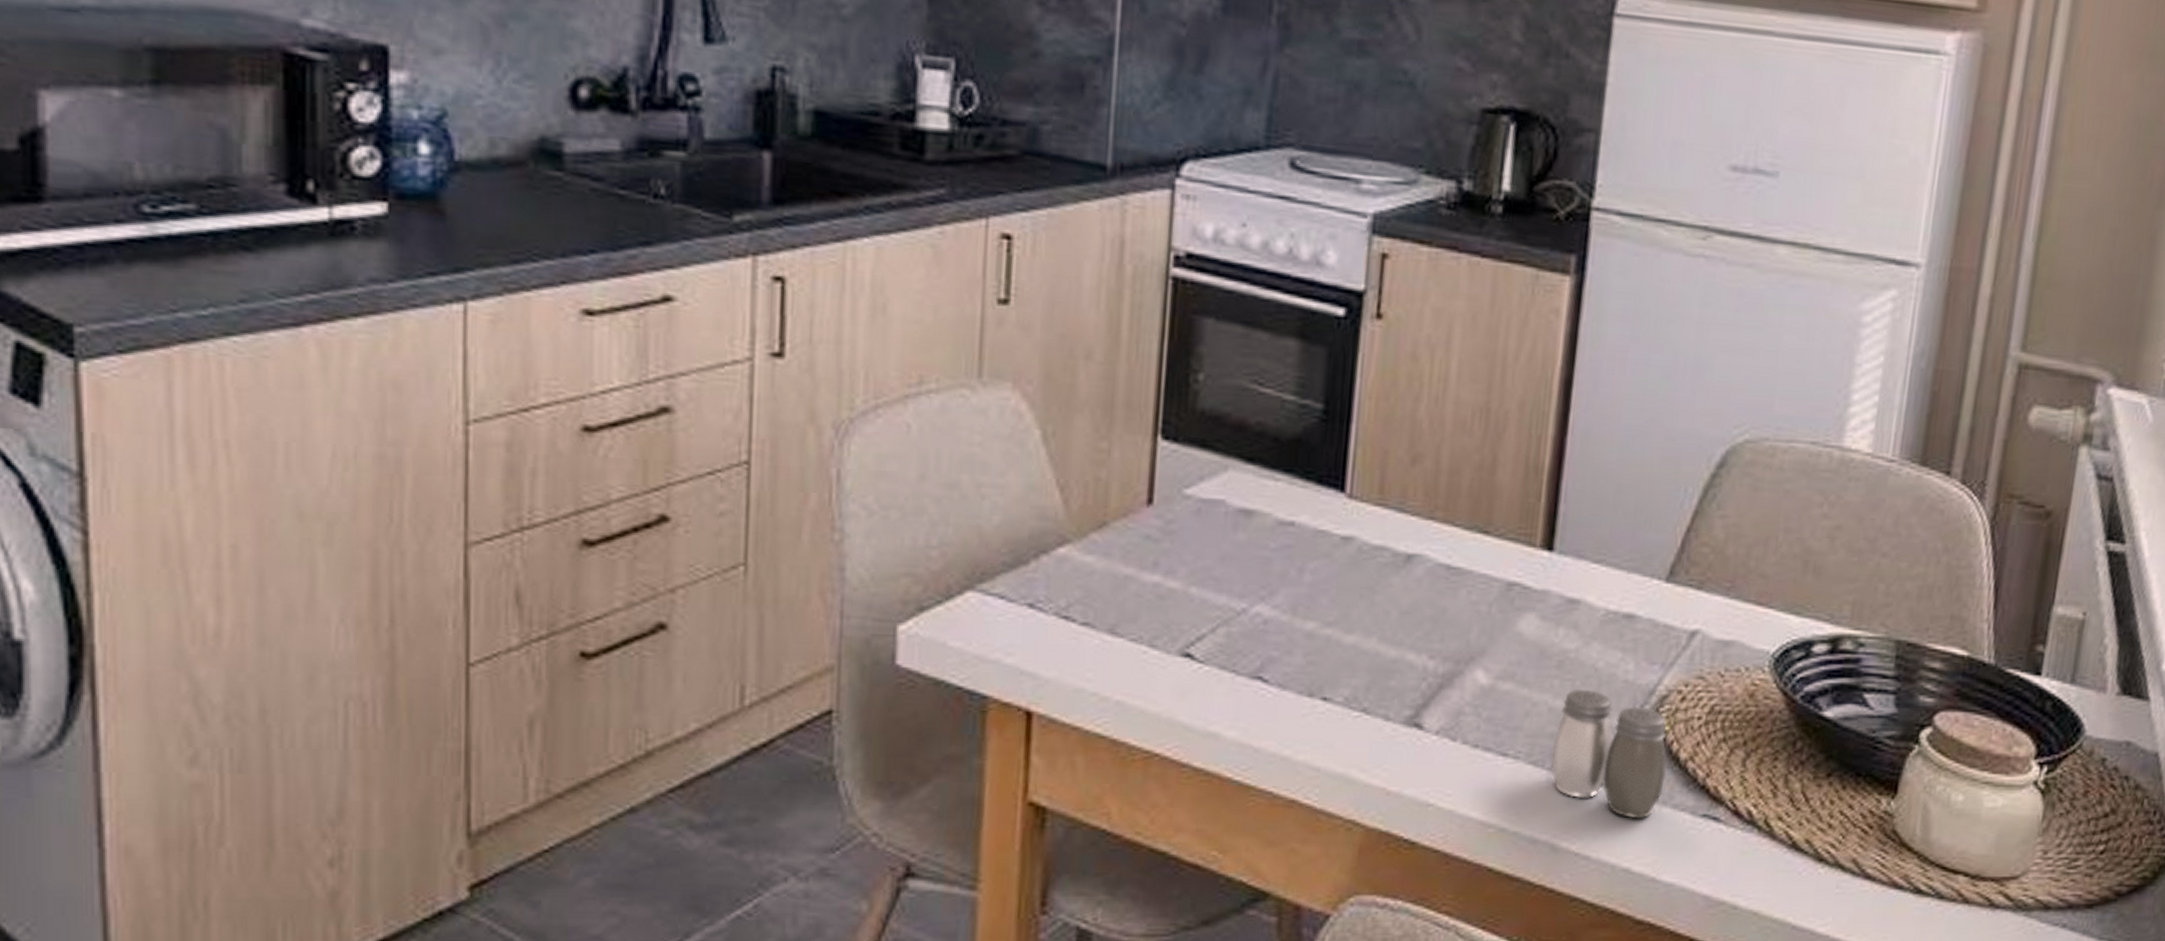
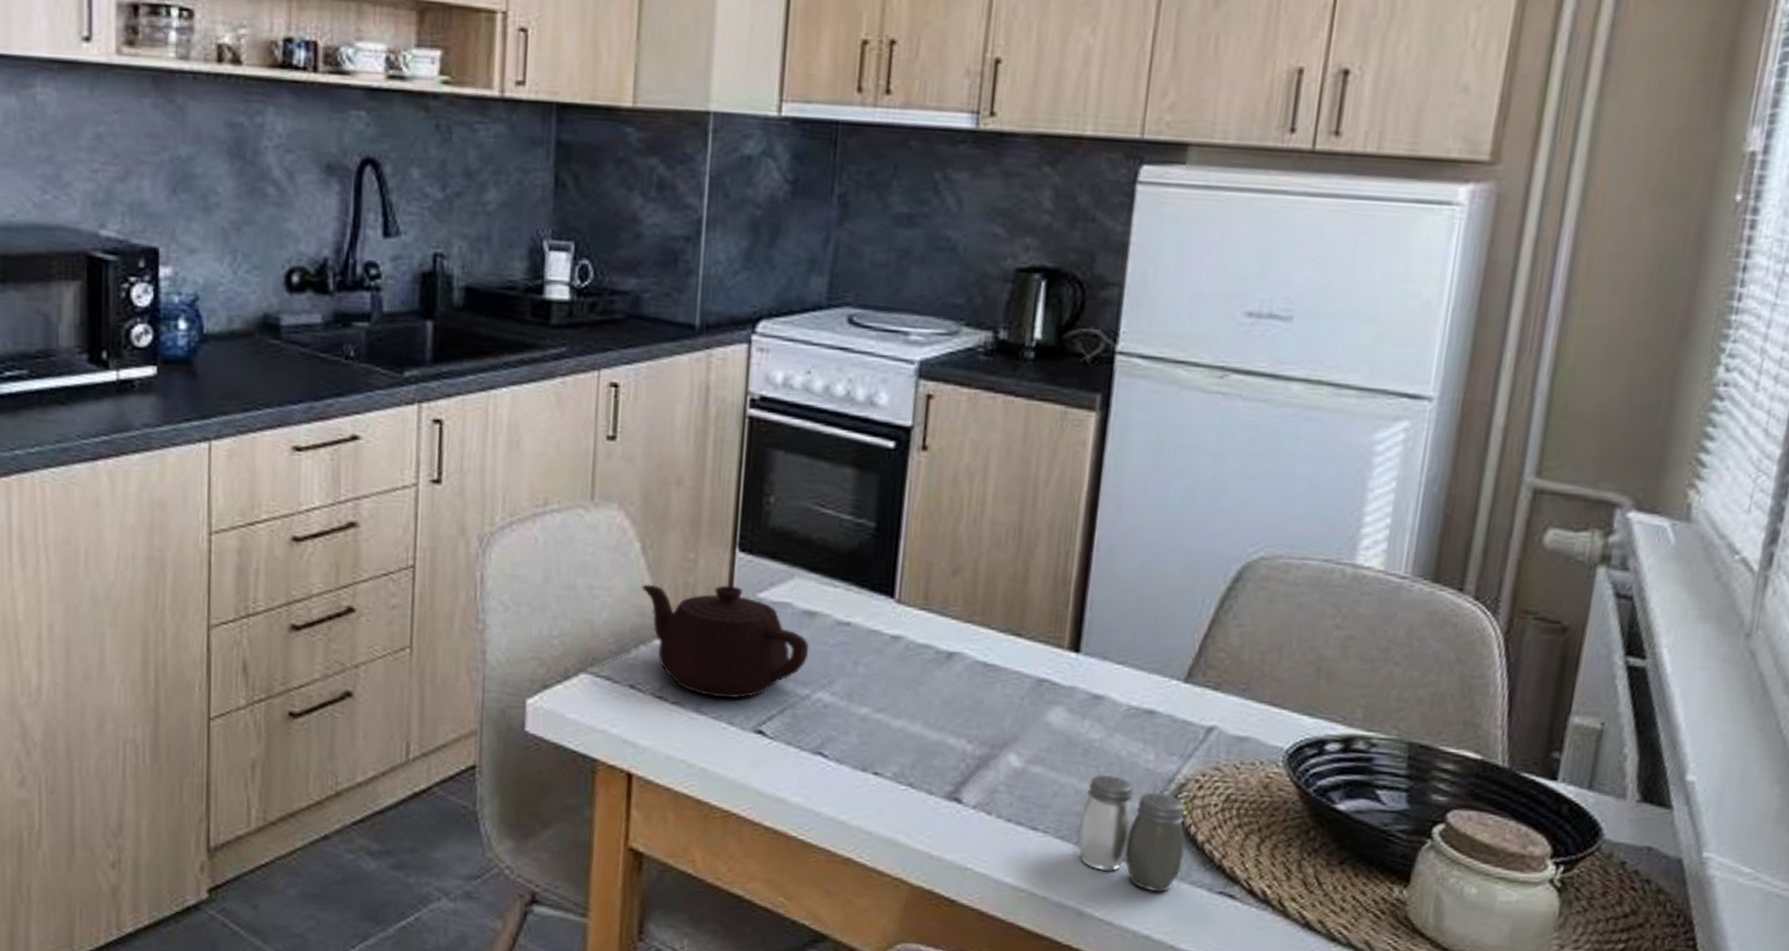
teapot: none [1042,480,1246,617] -> present [641,584,809,699]

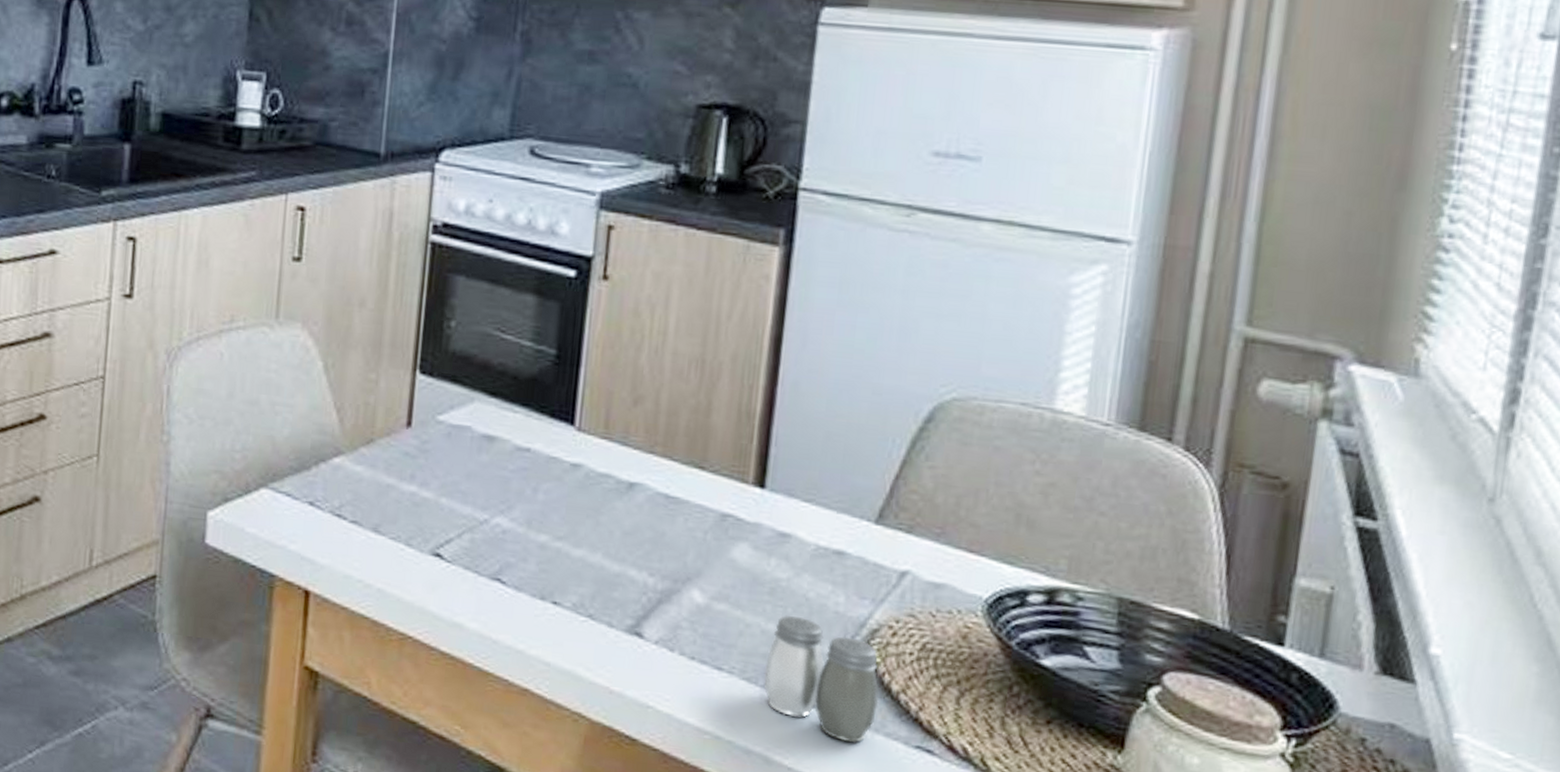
teapot: present [641,584,809,699] -> none [323,402,489,521]

